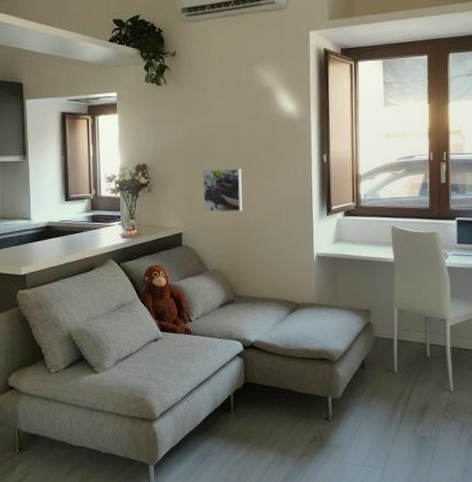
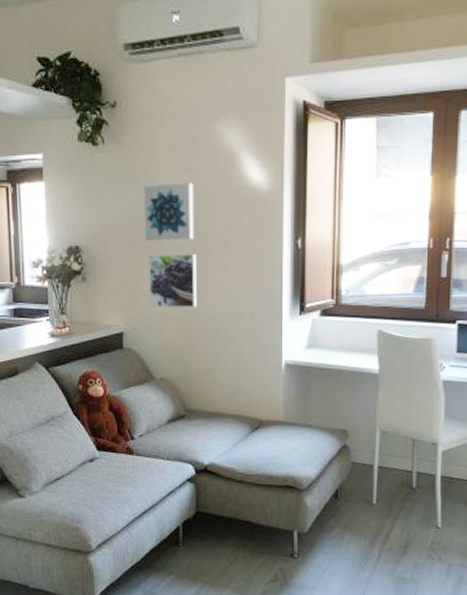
wall art: none [198,113,240,159] -> present [143,183,195,241]

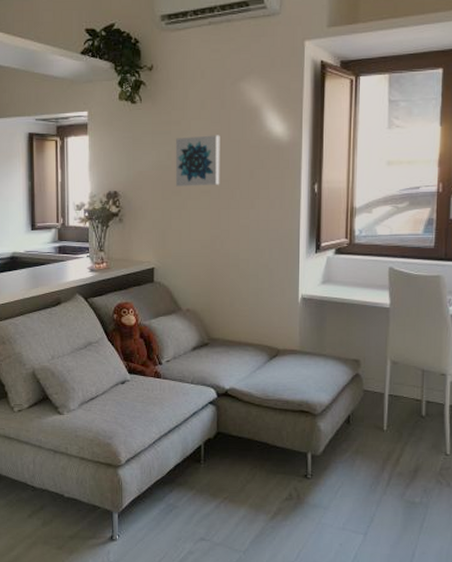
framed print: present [149,253,197,308] -> none [179,197,221,247]

